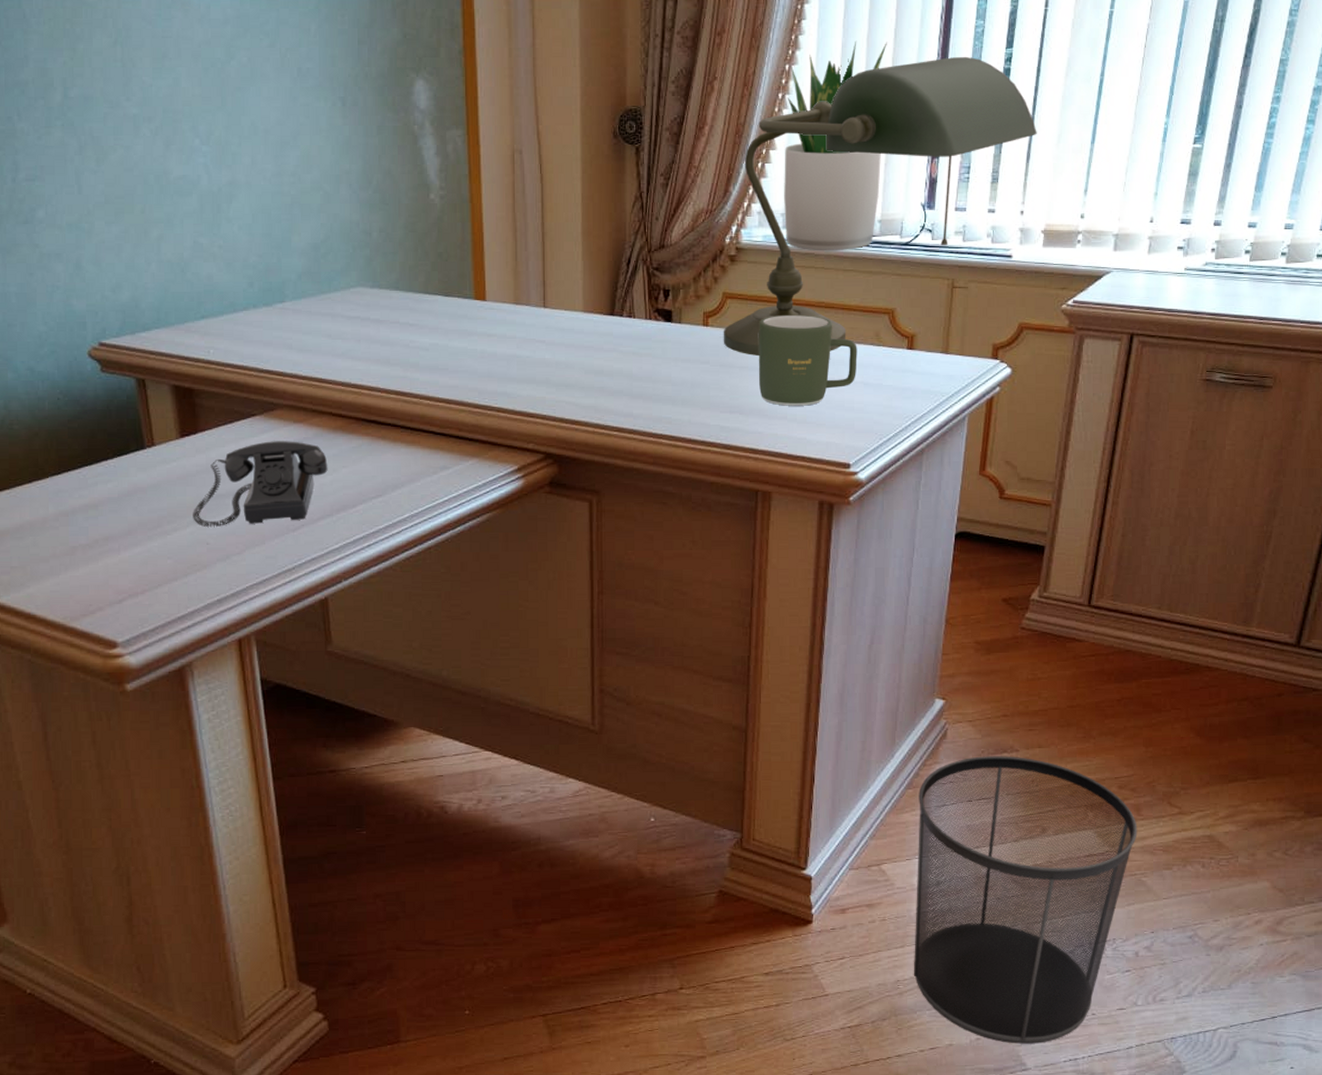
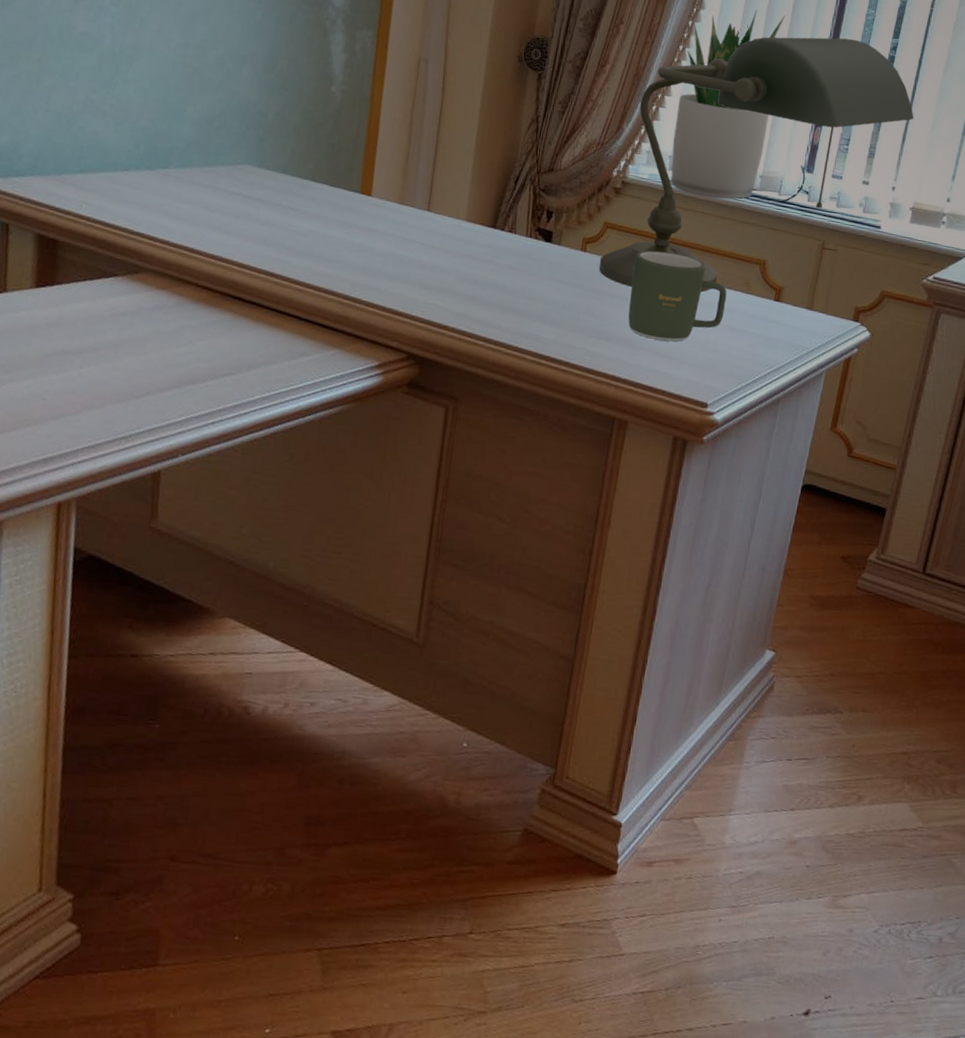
telephone: present [193,441,328,528] -> none [32,303,185,388]
waste bin: present [913,756,1138,1044] -> none [714,714,952,1029]

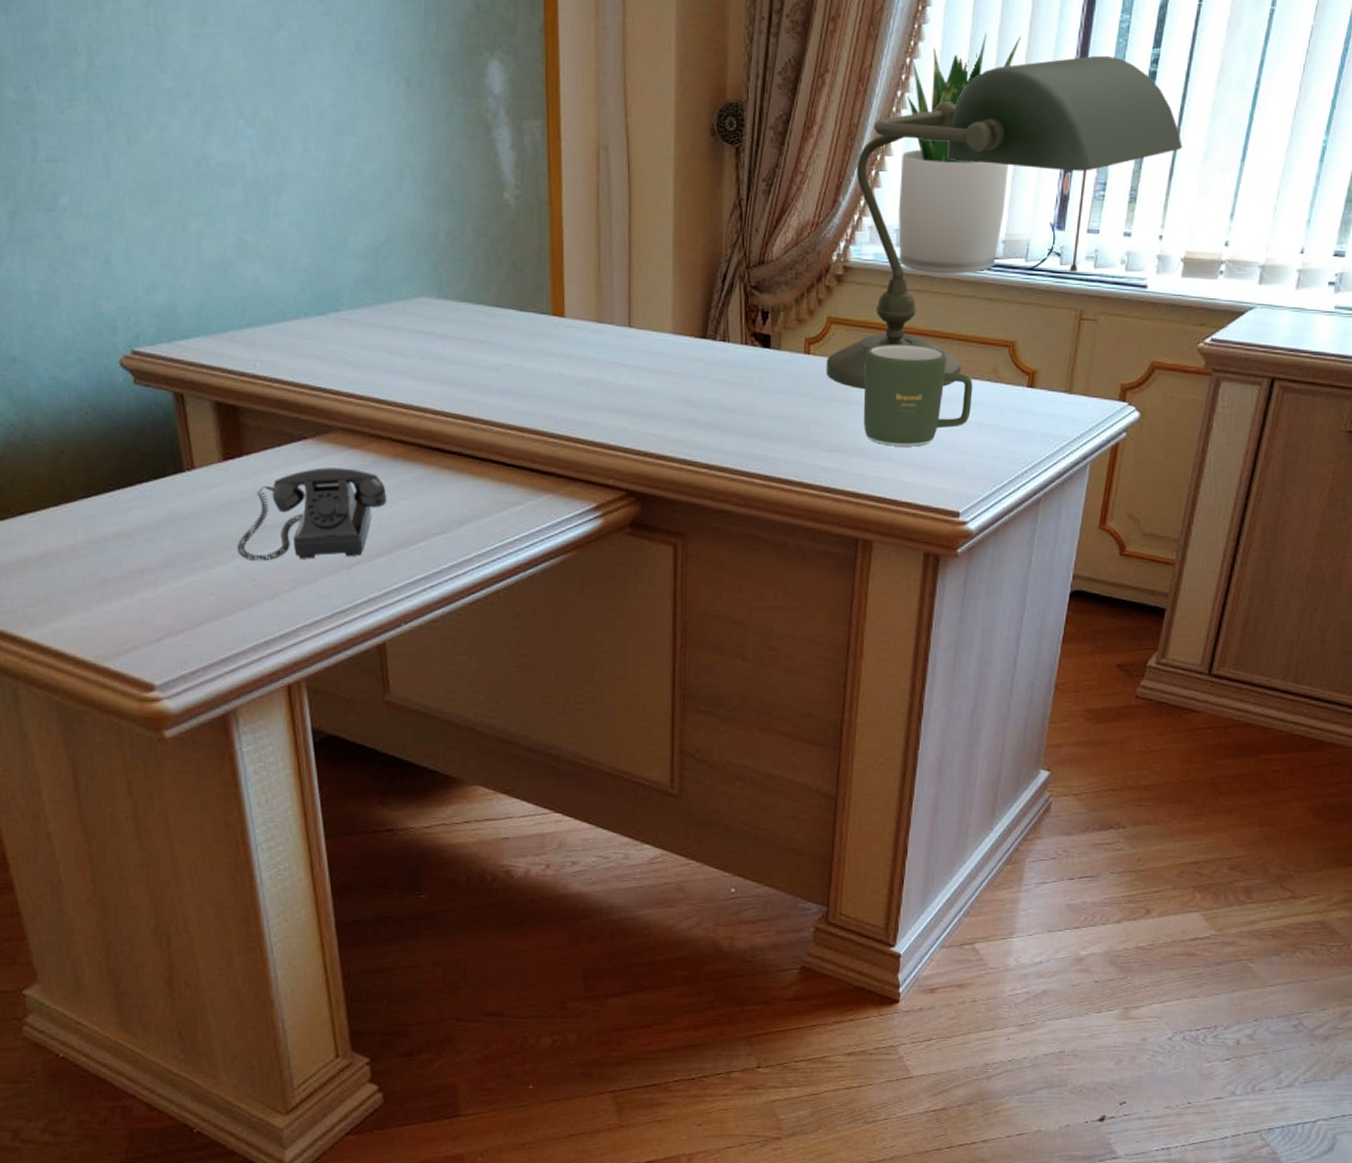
telephone: none [32,303,185,388] -> present [237,467,387,562]

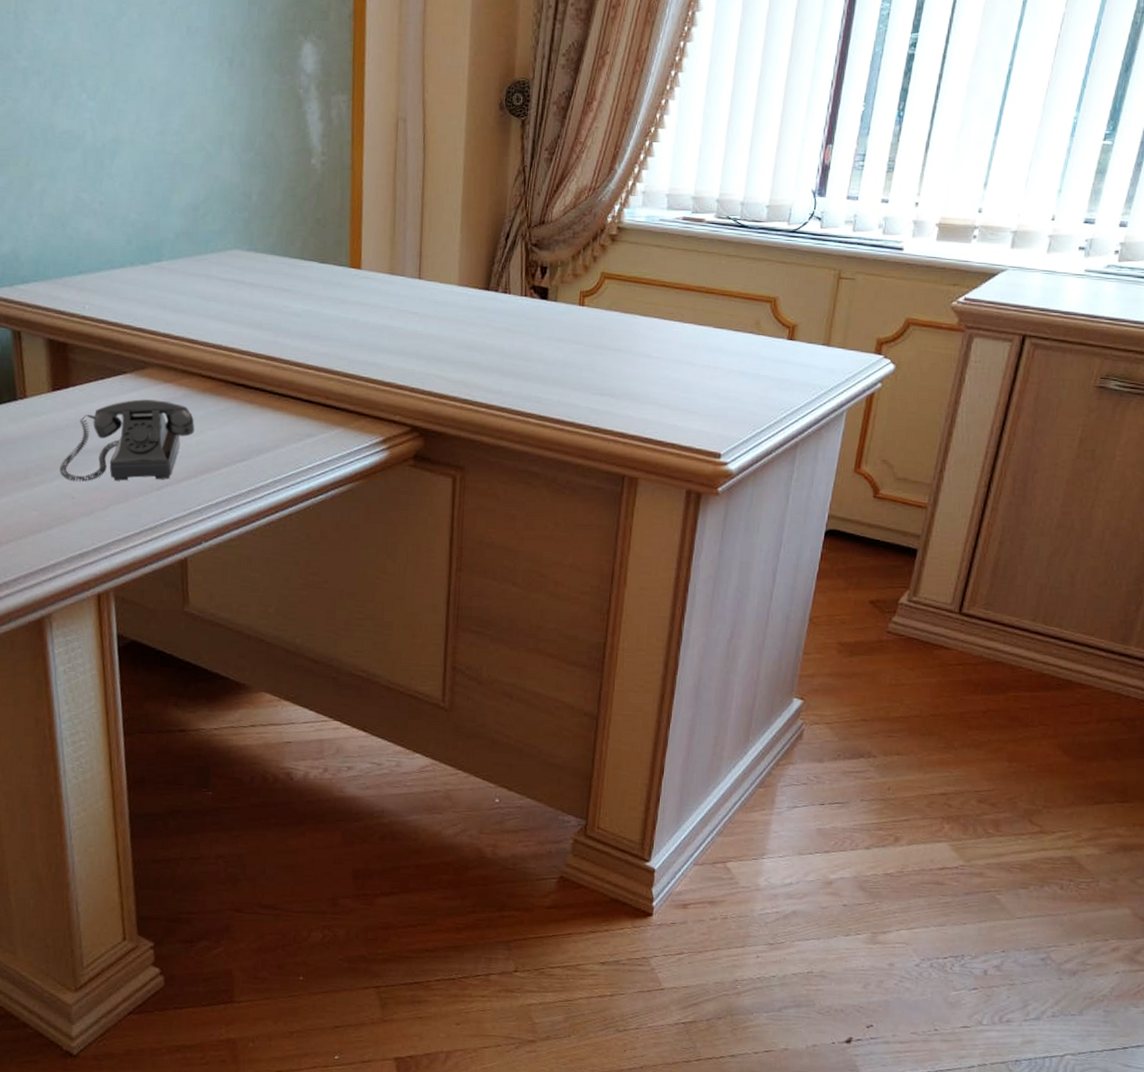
desk lamp: present [826,55,1183,390] -> none [598,39,939,340]
mug: present [864,344,973,447] -> none [632,298,736,392]
planter: present [898,32,1021,275] -> none [669,19,787,236]

